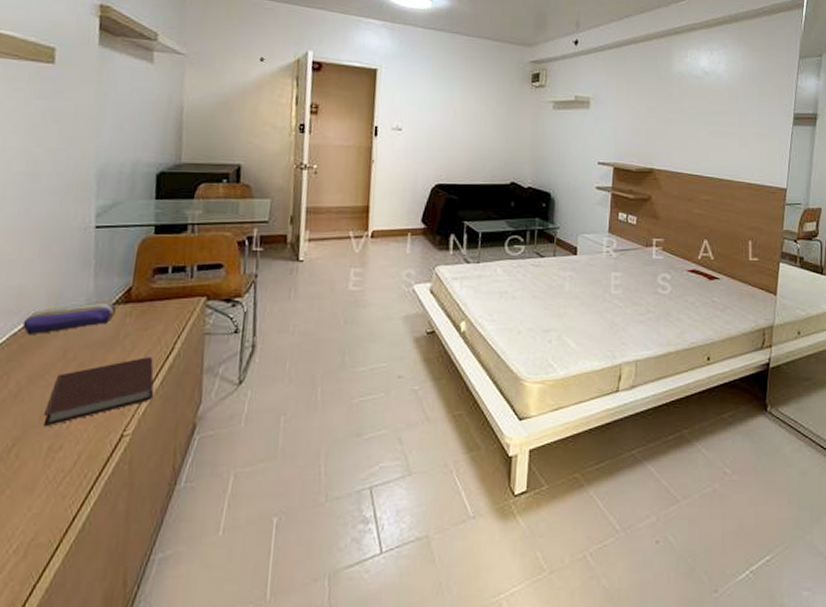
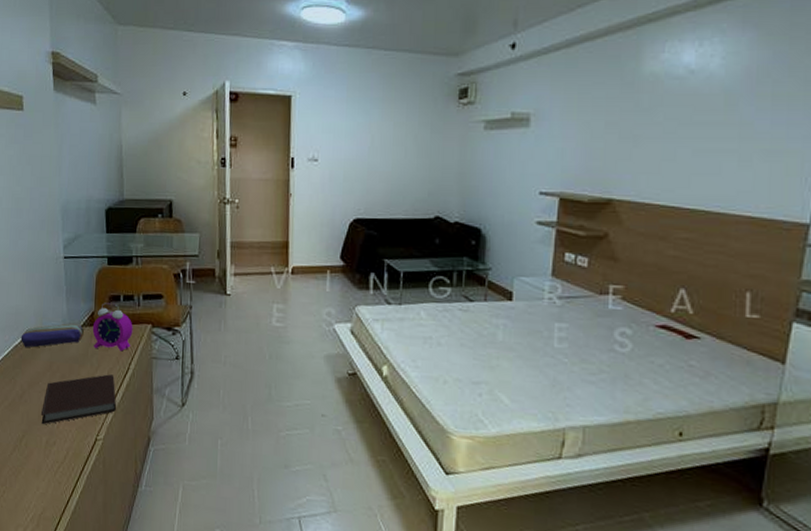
alarm clock: none [127,276,183,330] -> present [92,303,133,352]

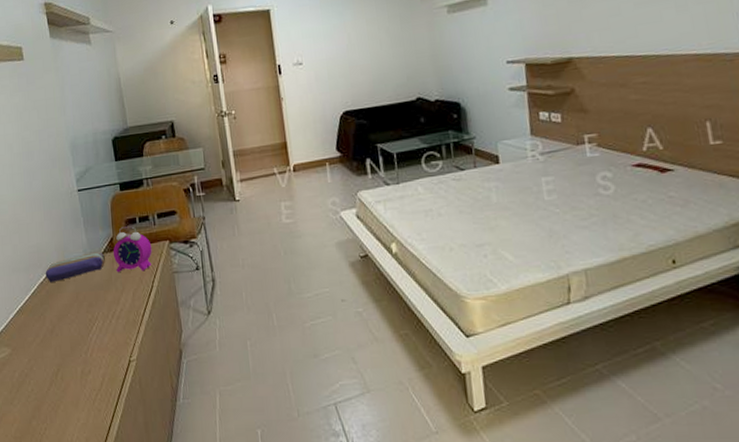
notebook: present [41,374,117,425] -> none [73,295,146,356]

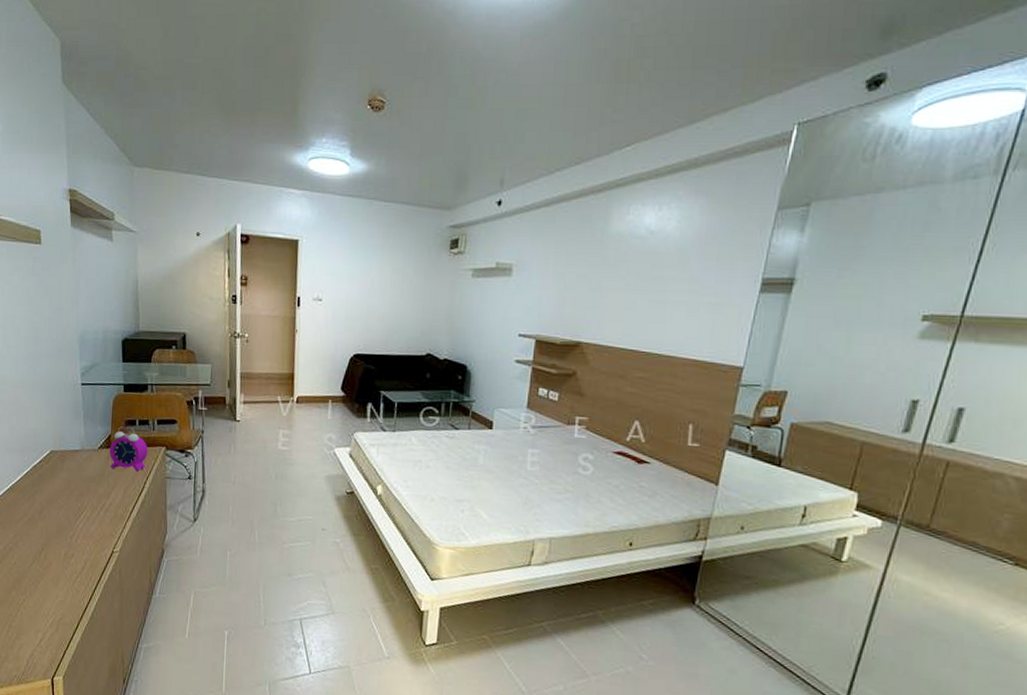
pencil case: present [45,252,105,283] -> none [39,445,101,468]

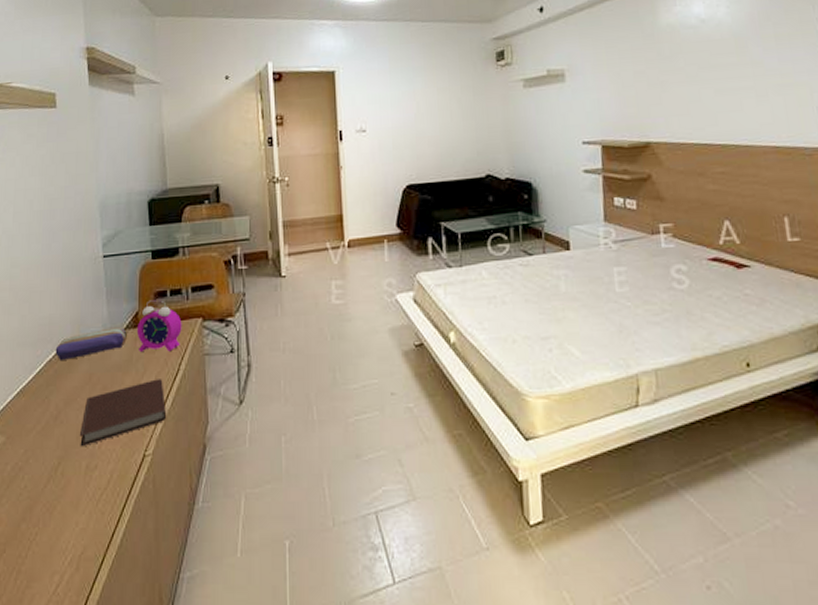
pencil case: none [39,445,101,468] -> present [55,327,127,362]
notebook: none [60,492,133,539] -> present [80,379,167,447]

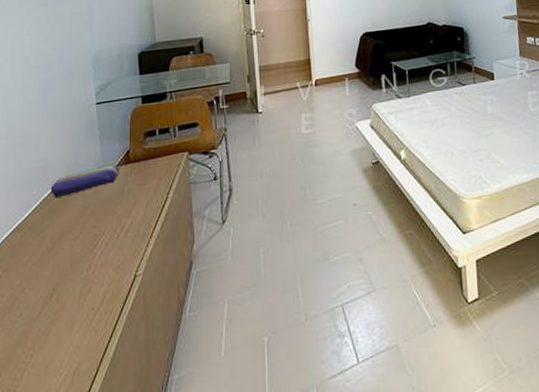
notebook: present [80,379,167,447] -> none [74,207,156,274]
alarm clock: present [136,300,182,353] -> none [128,139,170,186]

